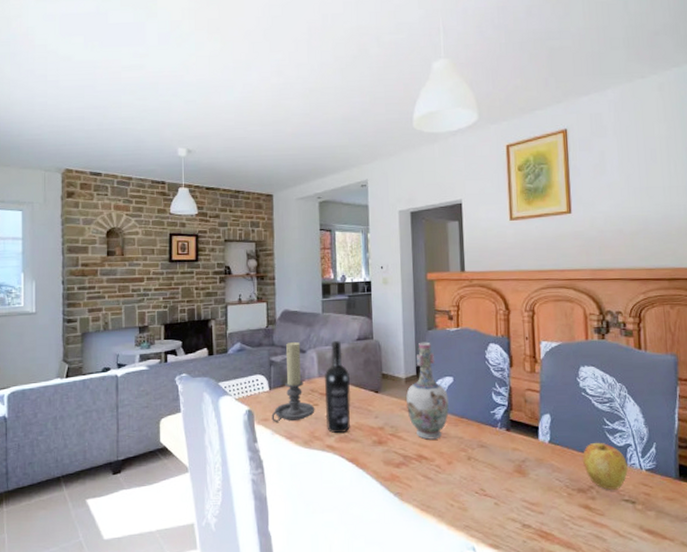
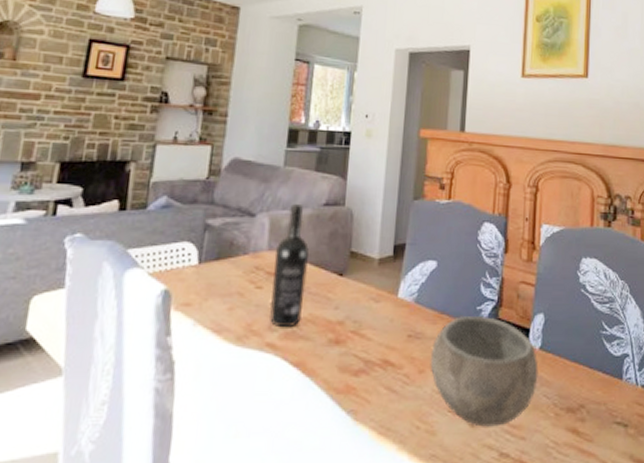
candle holder: present [271,341,315,422] -> none [195,200,258,309]
vase: present [406,342,449,440] -> none [376,214,429,340]
bowl: none [456,418,550,504] -> present [430,316,539,427]
apple: present [582,442,628,490] -> none [574,350,623,410]

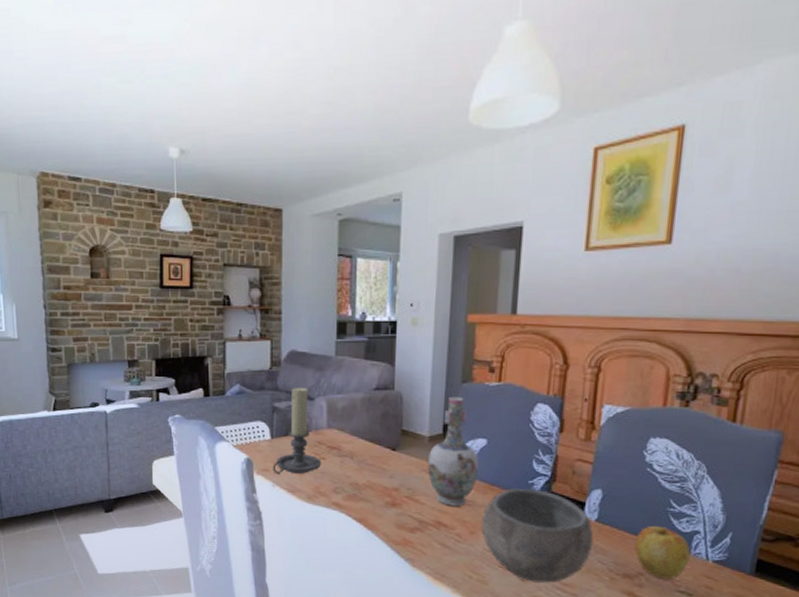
candle holder: none [195,200,258,309] -> present [273,387,322,474]
wine bottle: present [269,204,309,328] -> none [333,389,364,492]
vase: none [376,214,429,340] -> present [428,396,479,507]
apple: none [574,350,623,410] -> present [634,525,691,579]

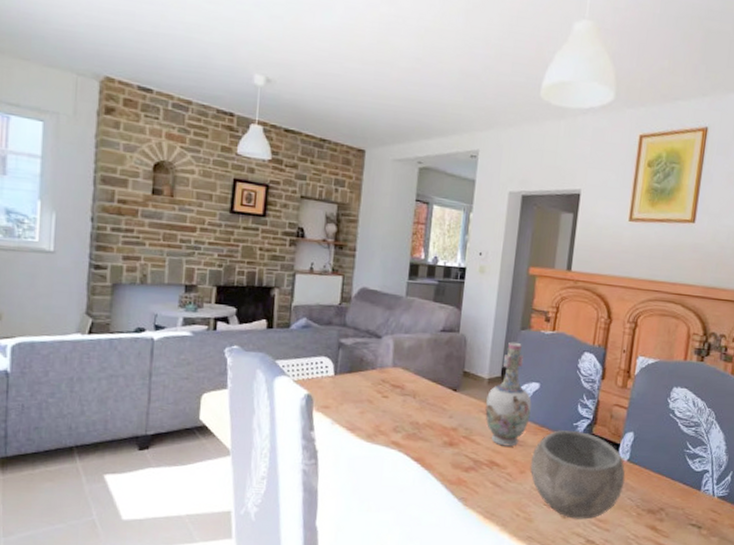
candle holder: present [273,387,322,474] -> none [333,324,384,412]
apple: present [634,525,691,579] -> none [657,465,701,514]

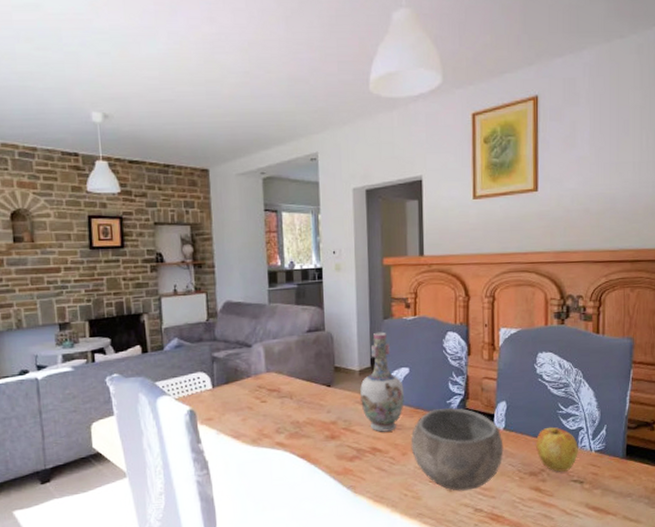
apple: none [657,465,701,514] -> present [535,427,578,472]

